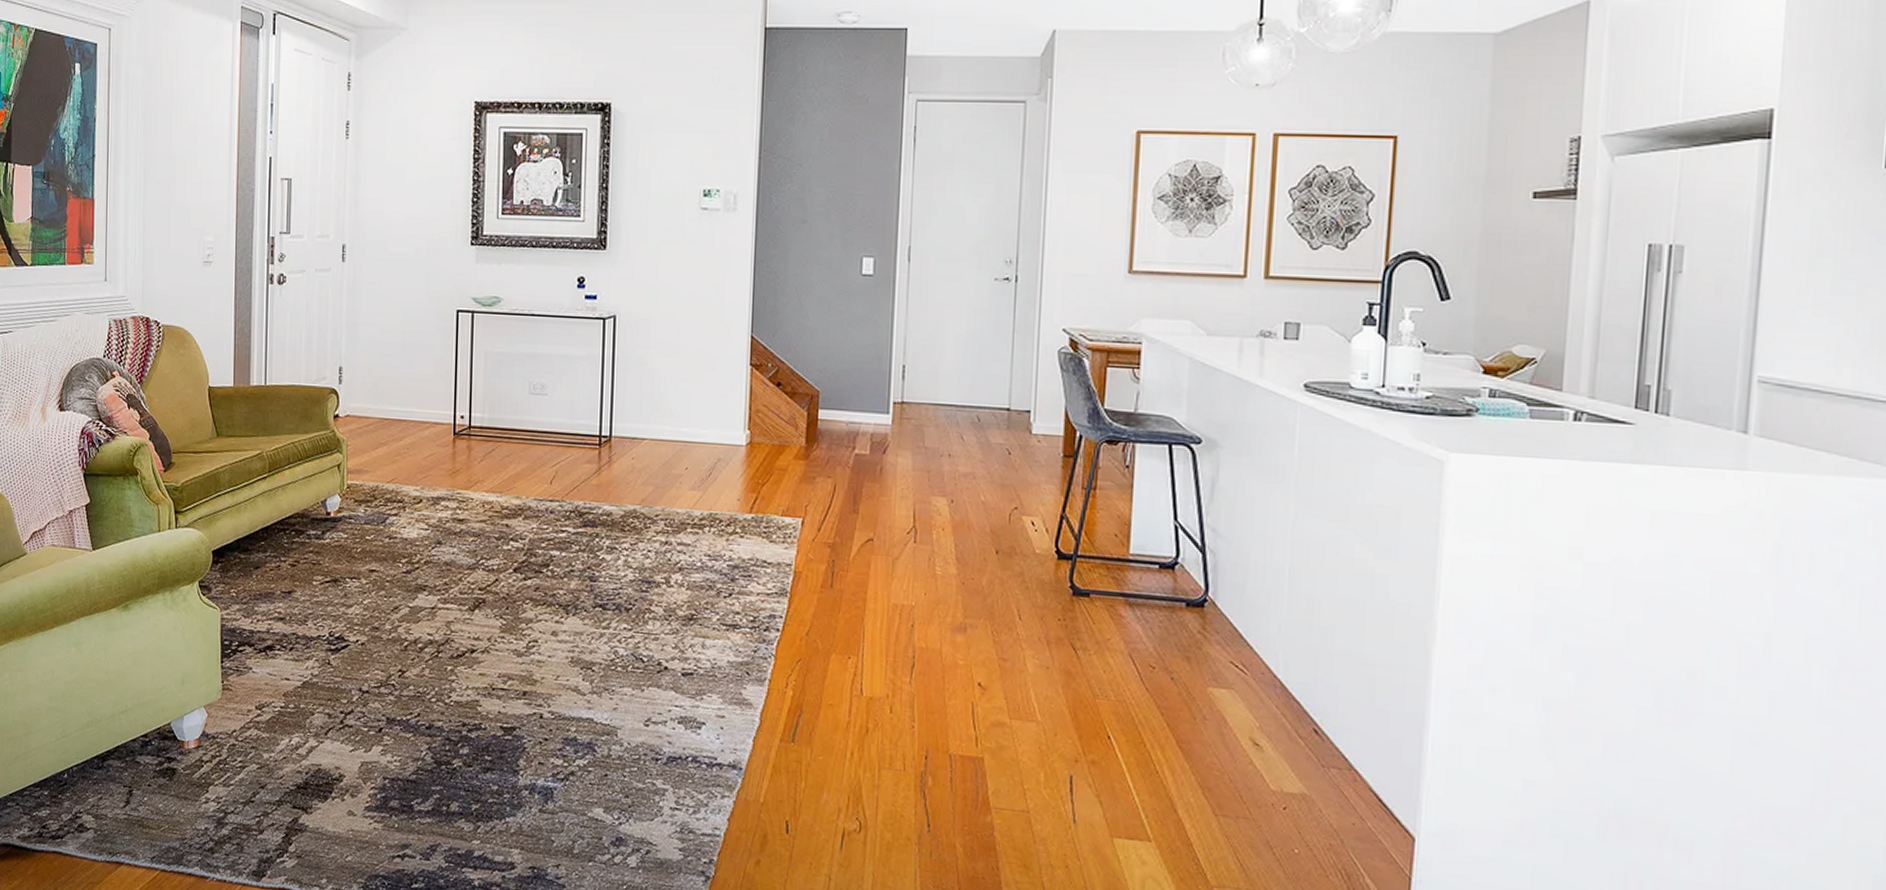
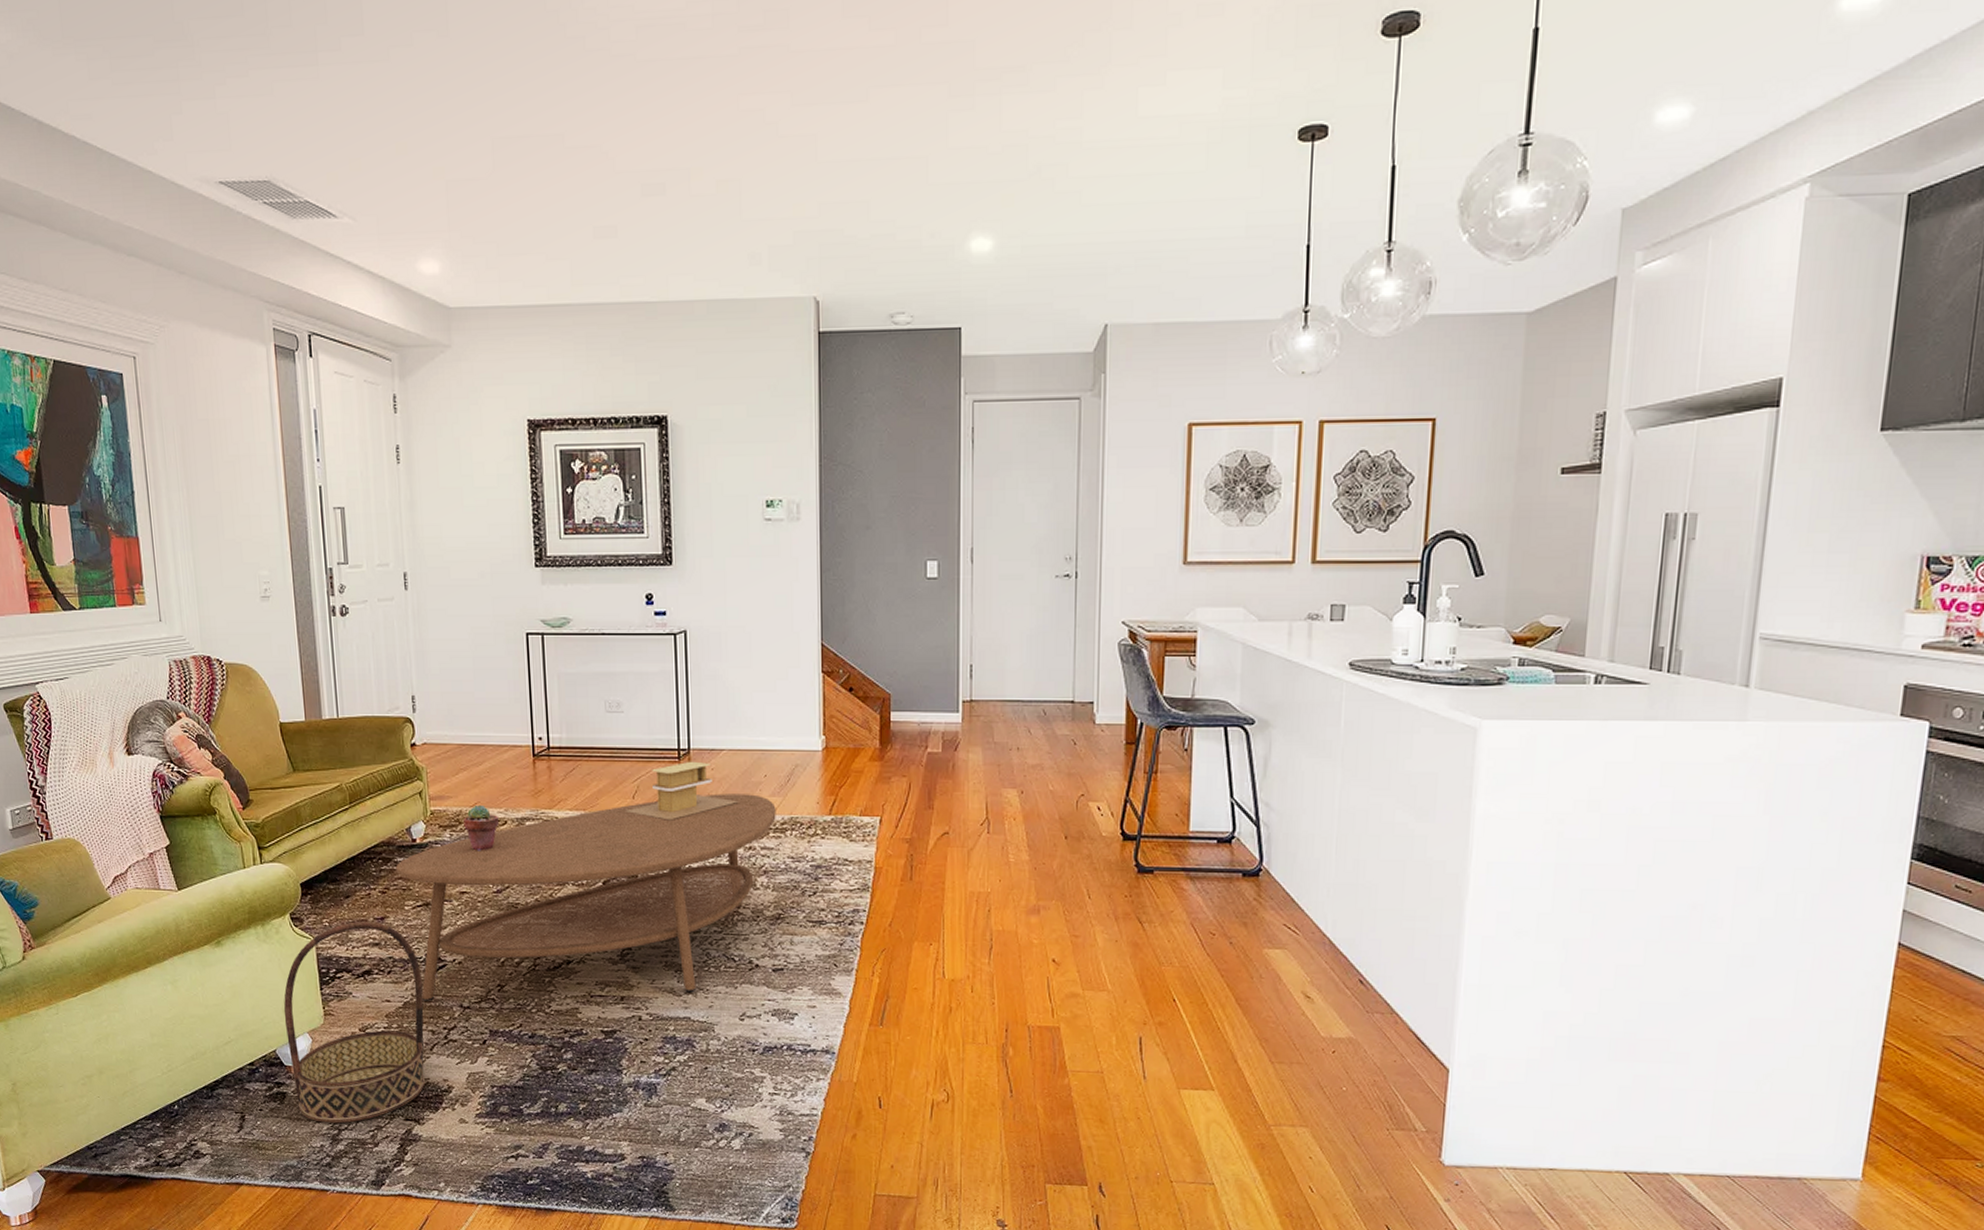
basket: none [182,593,323,807] -> present [283,921,426,1124]
coffee table: none [307,484,695,691] -> present [395,793,776,1001]
potted succulent: none [379,481,415,529] -> present [463,804,500,851]
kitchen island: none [543,448,658,509] -> present [626,761,739,821]

